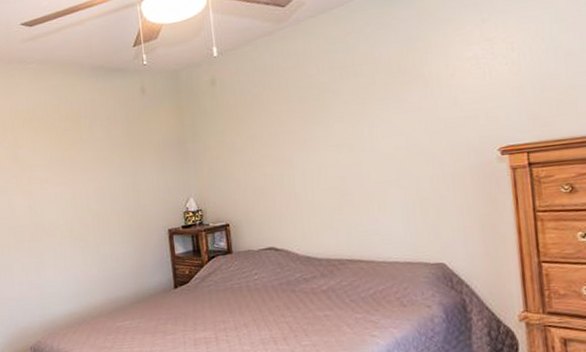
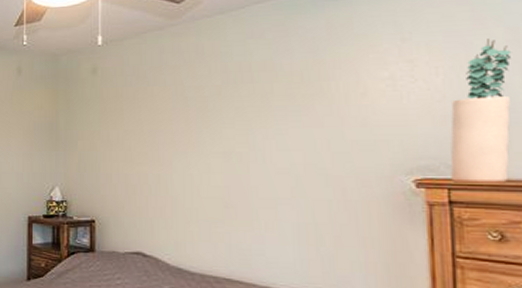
vase: none [526,11,576,146] -> present [450,39,512,183]

